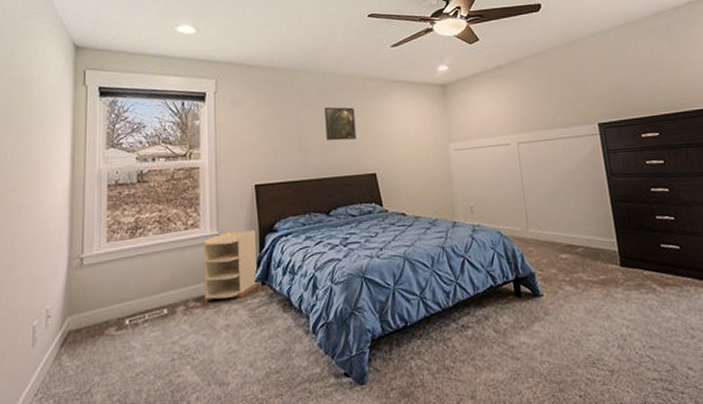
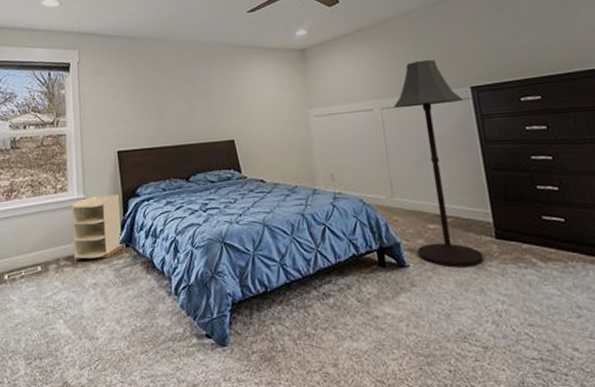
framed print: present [324,106,357,141] -> none [182,74,214,108]
floor lamp: none [529,97,610,295] -> present [394,59,483,268]

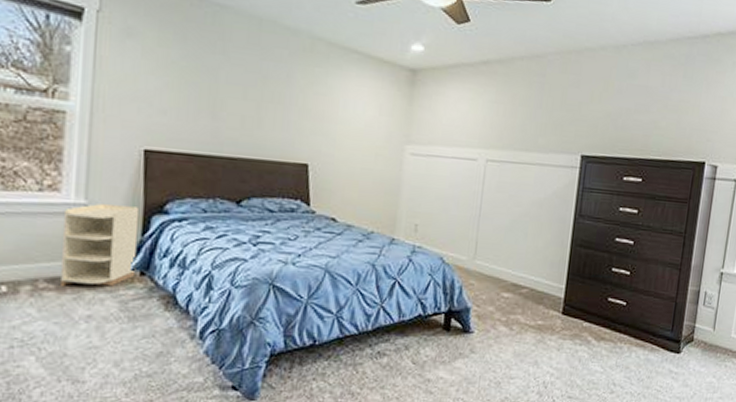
floor lamp: present [394,59,483,268] -> none [485,114,571,339]

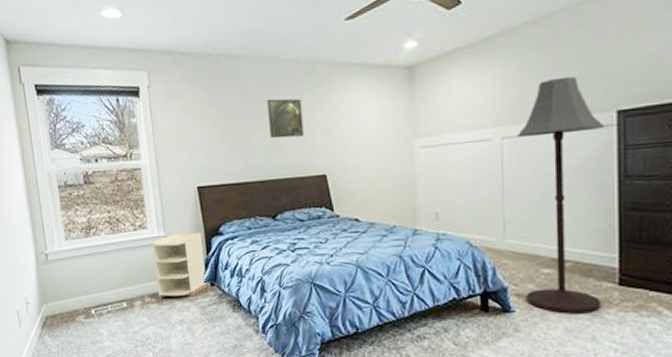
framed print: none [250,65,294,116] -> present [267,98,304,139]
floor lamp: none [485,114,571,339] -> present [518,76,605,314]

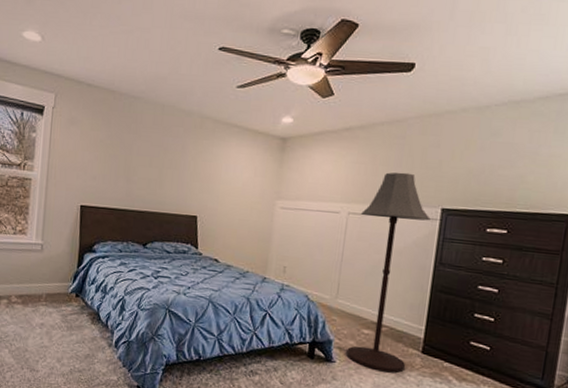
nightstand: present [152,232,207,300] -> none [25,243,76,304]
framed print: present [267,98,304,139] -> none [154,140,187,179]

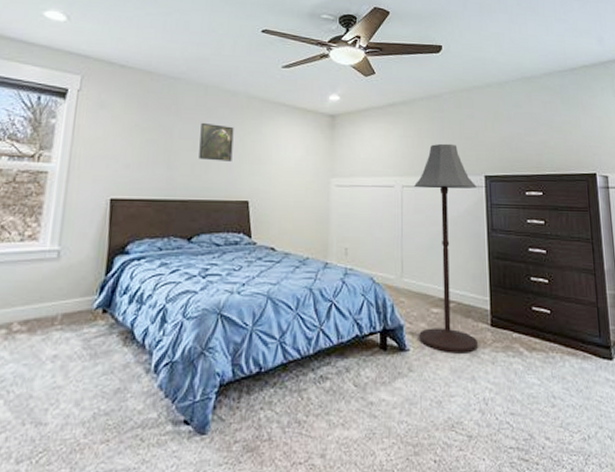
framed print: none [154,140,187,179] -> present [199,122,234,161]

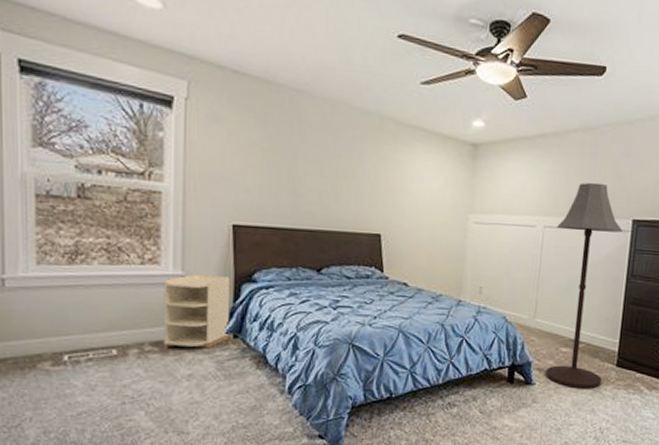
nightstand: none [32,248,104,329] -> present [163,273,230,350]
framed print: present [199,122,234,161] -> none [327,144,365,191]

